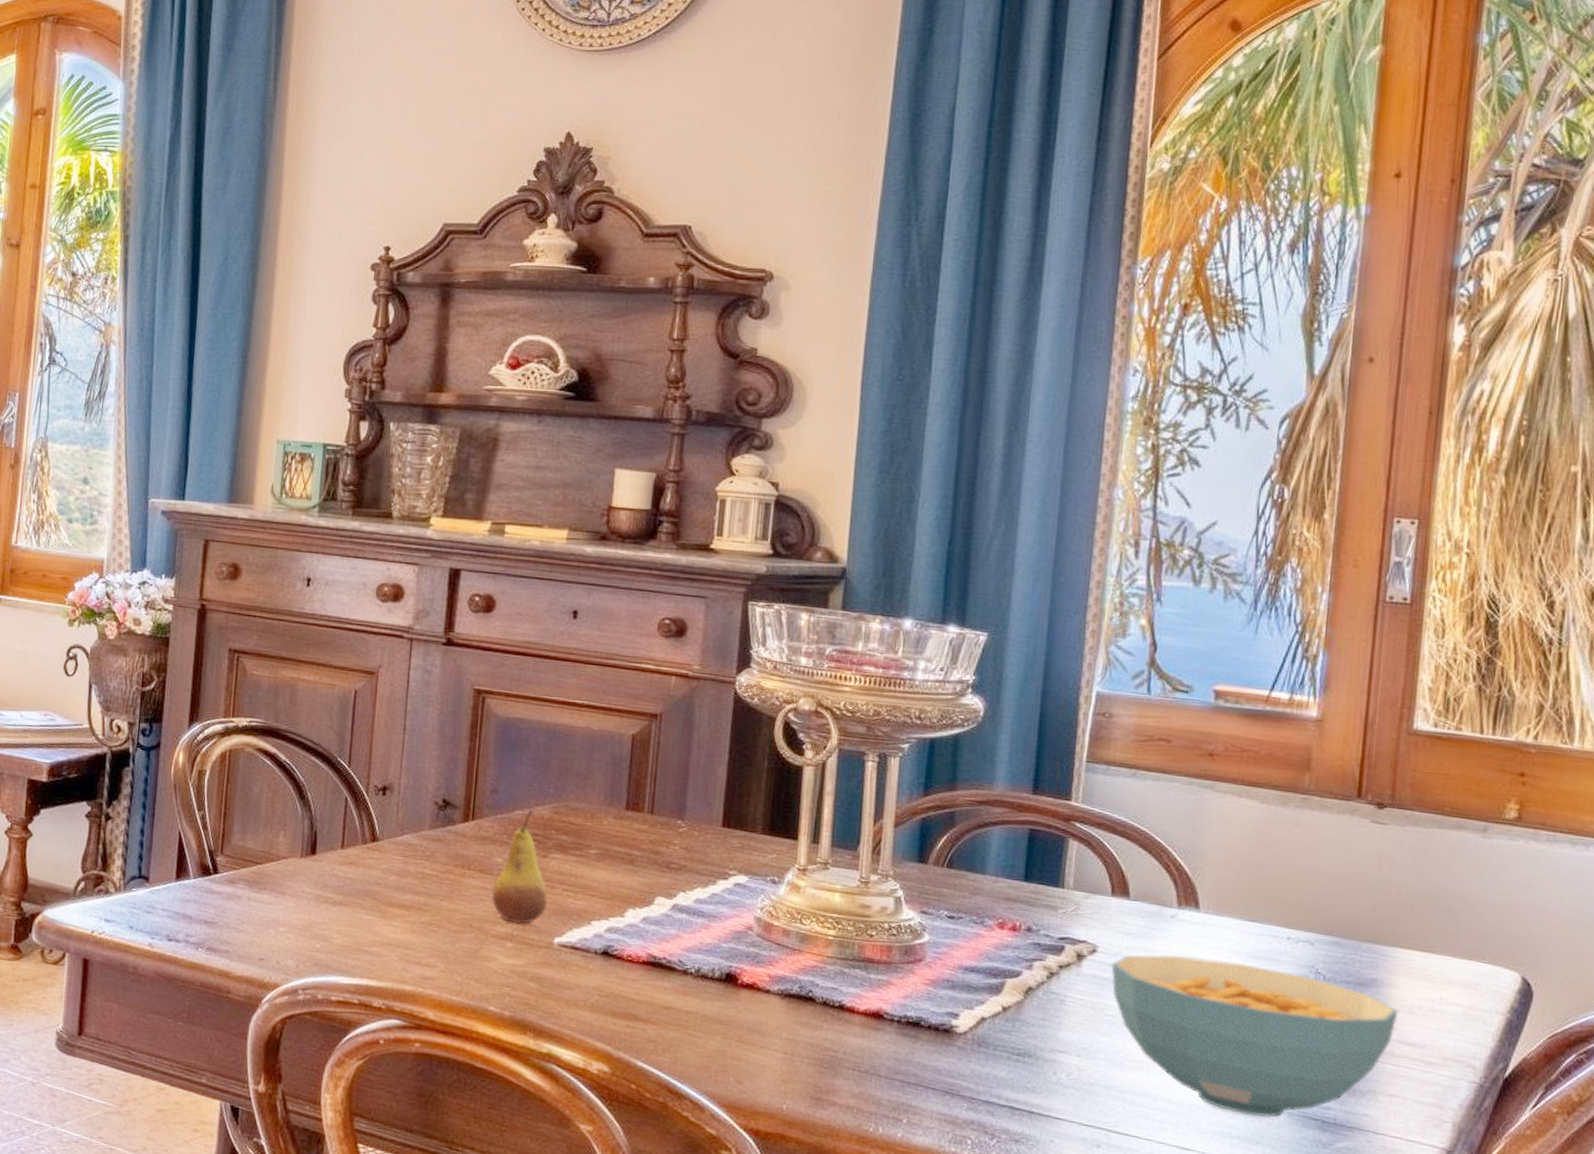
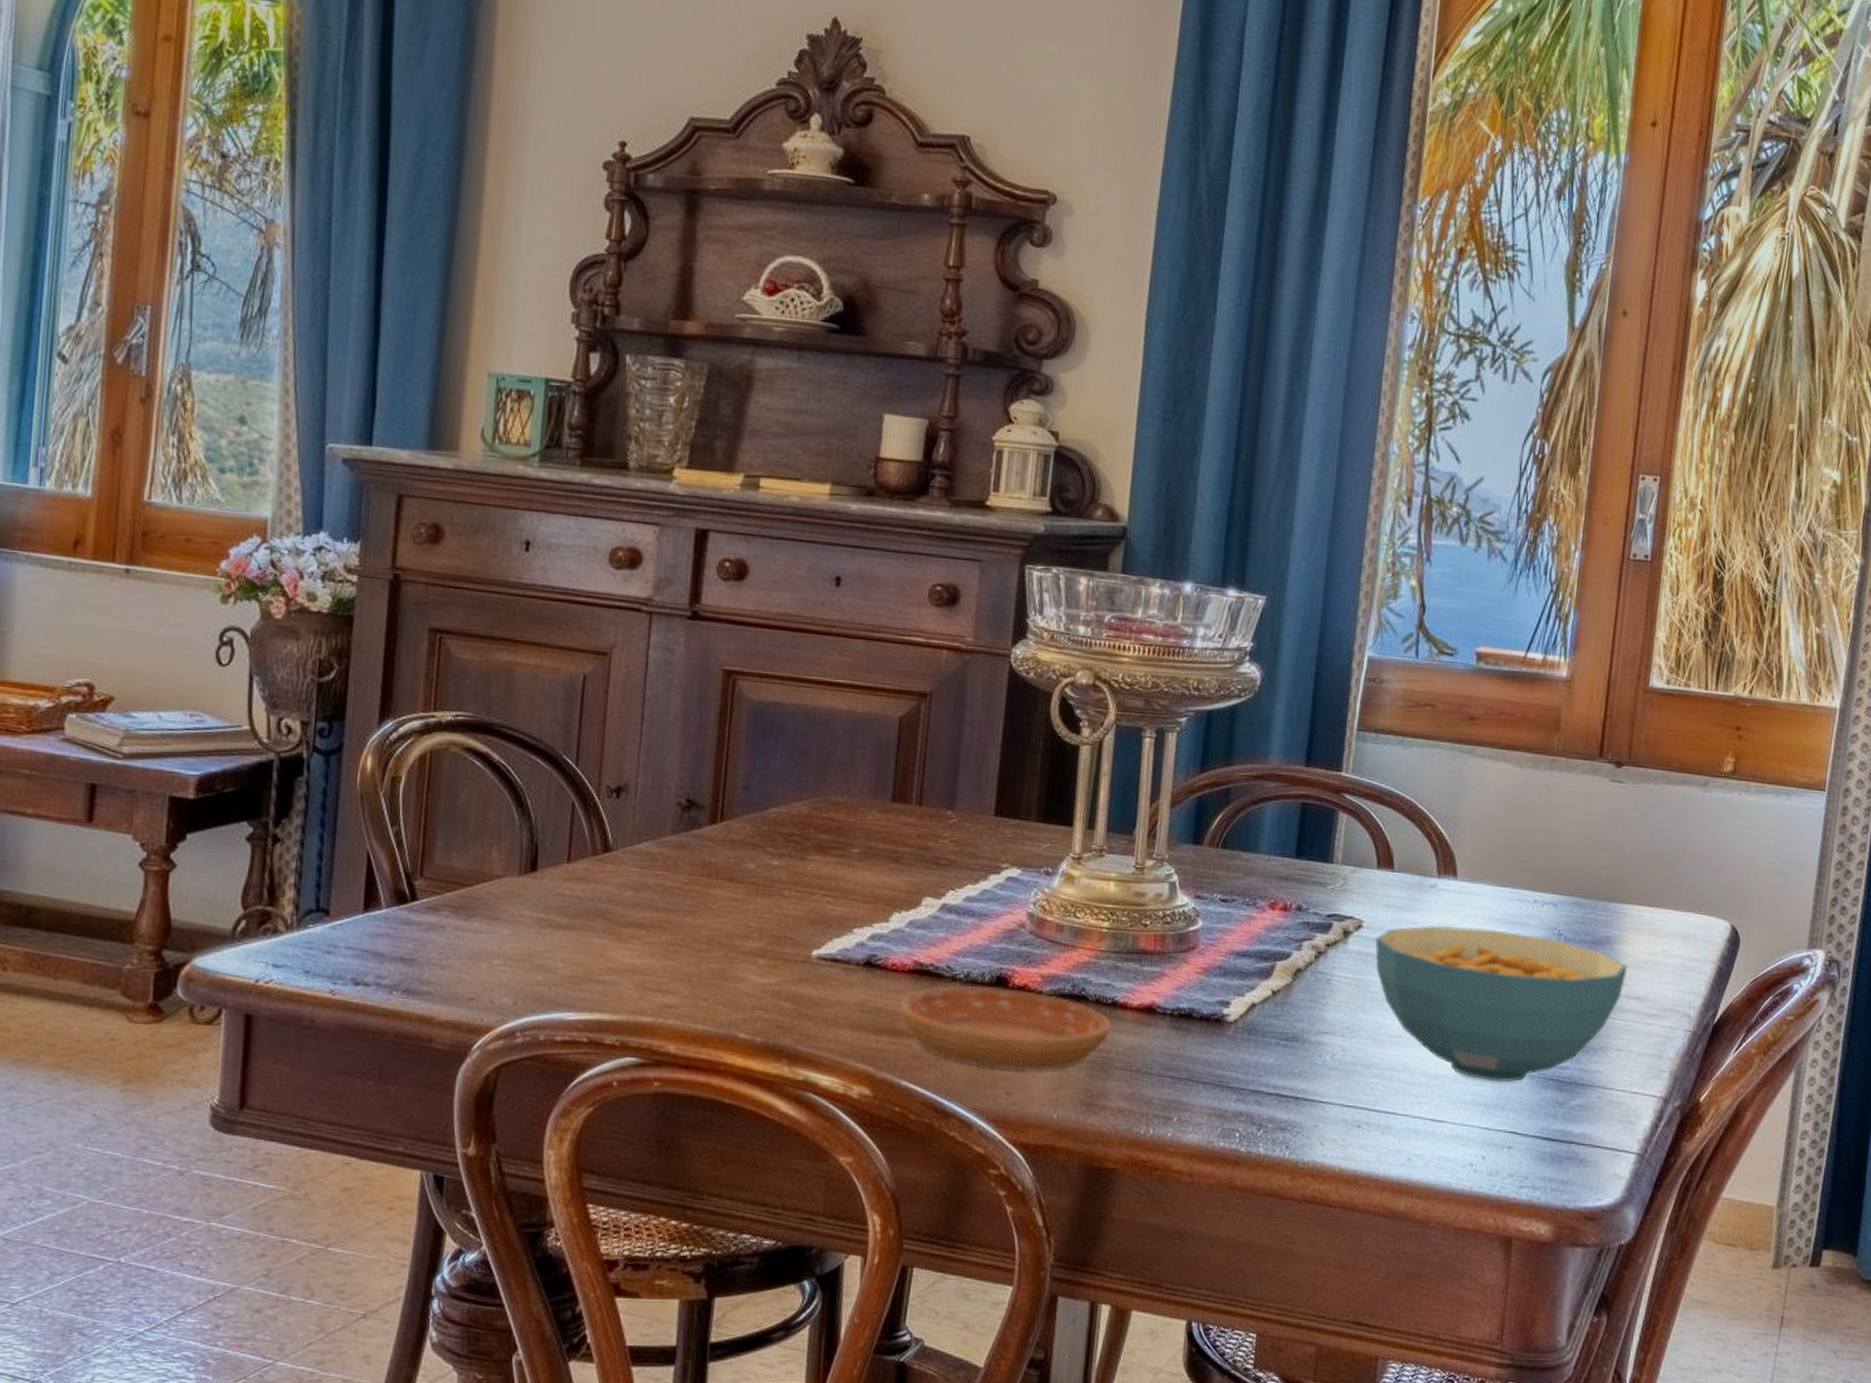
fruit: present [491,810,549,924] -> none [742,807,806,937]
saucer: none [635,979,838,1064] -> present [899,986,1111,1071]

